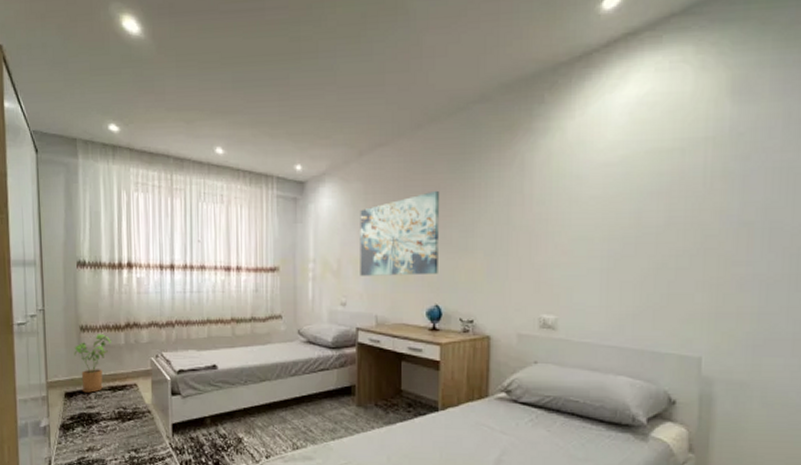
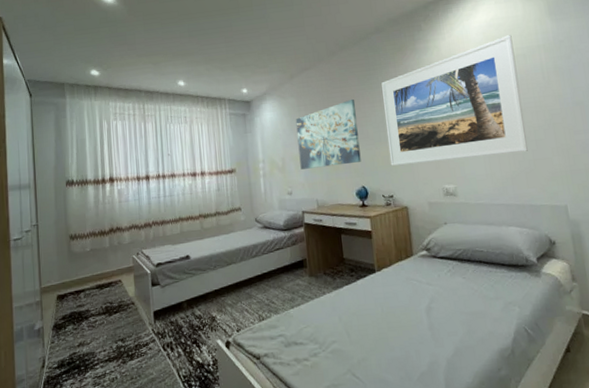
house plant: present [74,334,111,393] -> none [64,240,98,293]
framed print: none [475,119,670,283] -> present [381,35,528,166]

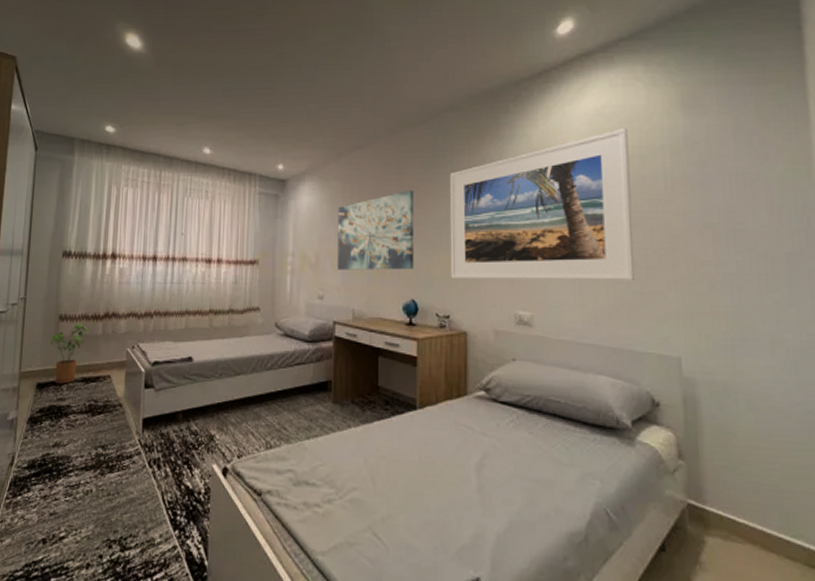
house plant: none [64,240,98,293] -> present [50,323,89,384]

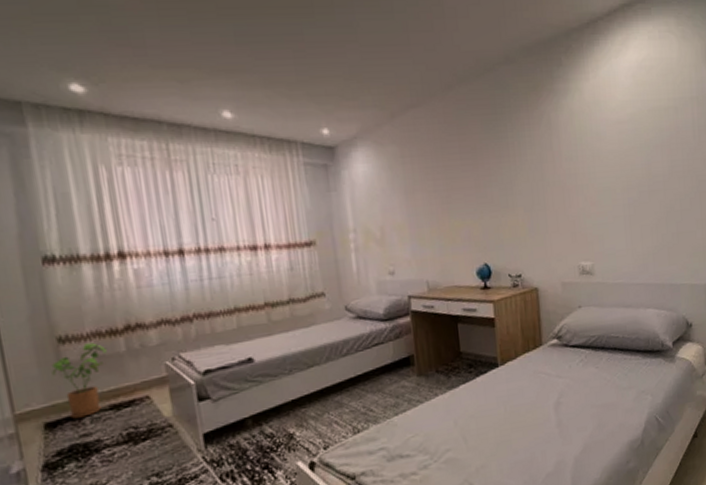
wall art: present [337,189,414,270] -> none [398,150,484,242]
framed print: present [450,128,634,280] -> none [511,81,672,238]

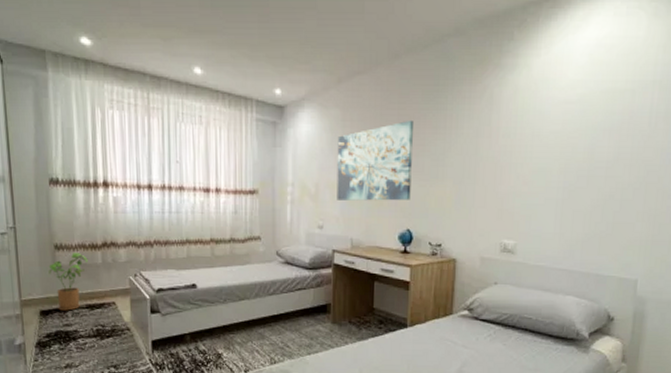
wall art: none [398,150,484,242] -> present [337,119,413,201]

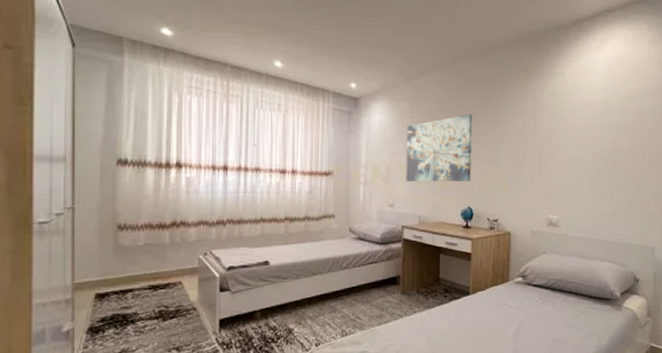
house plant: present [48,253,88,311] -> none [109,233,154,293]

